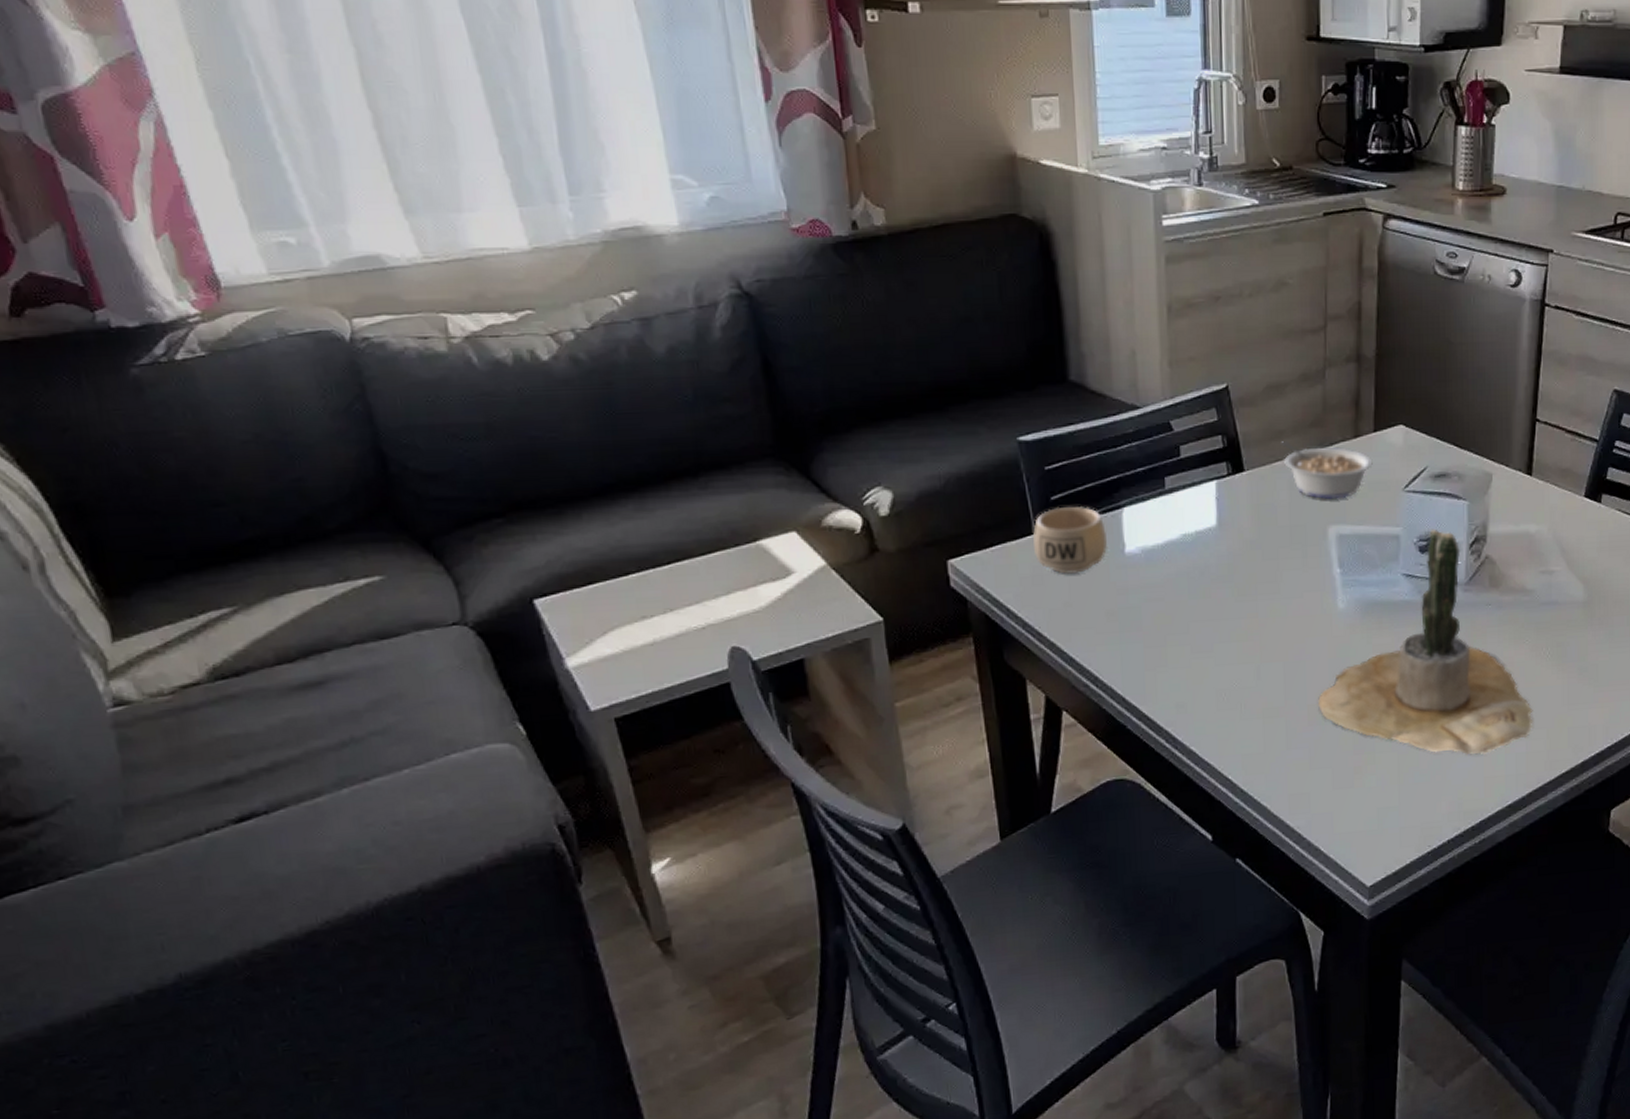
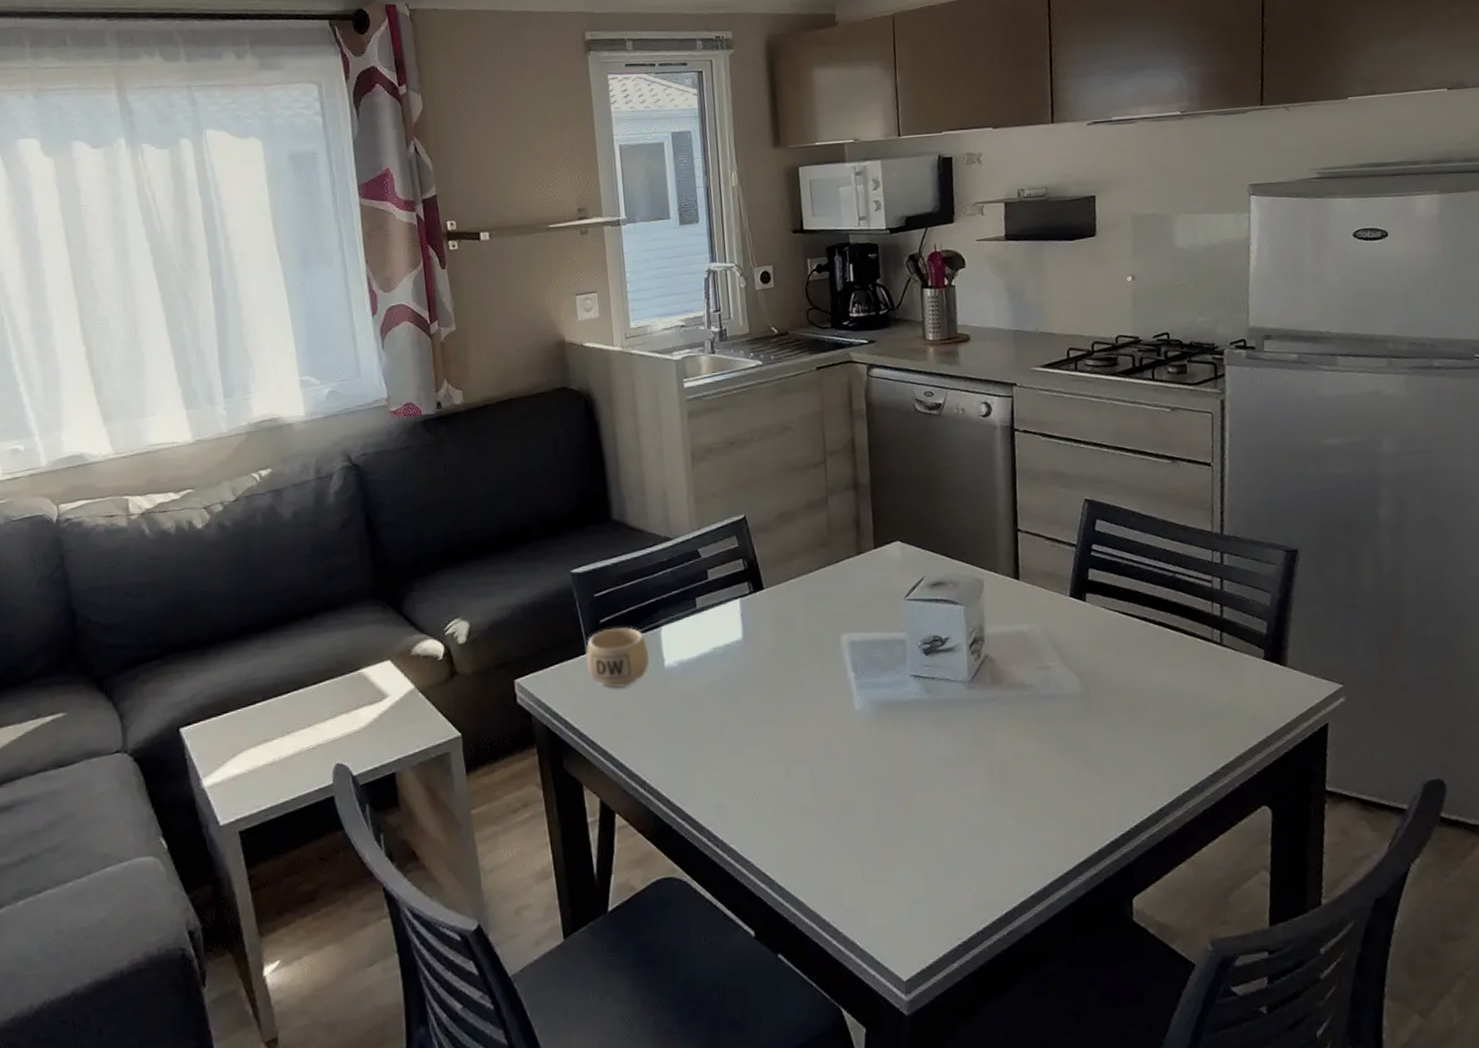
legume: present [1281,441,1373,499] -> none [794,561,876,611]
potted cactus: present [1317,528,1533,756] -> none [842,632,1047,847]

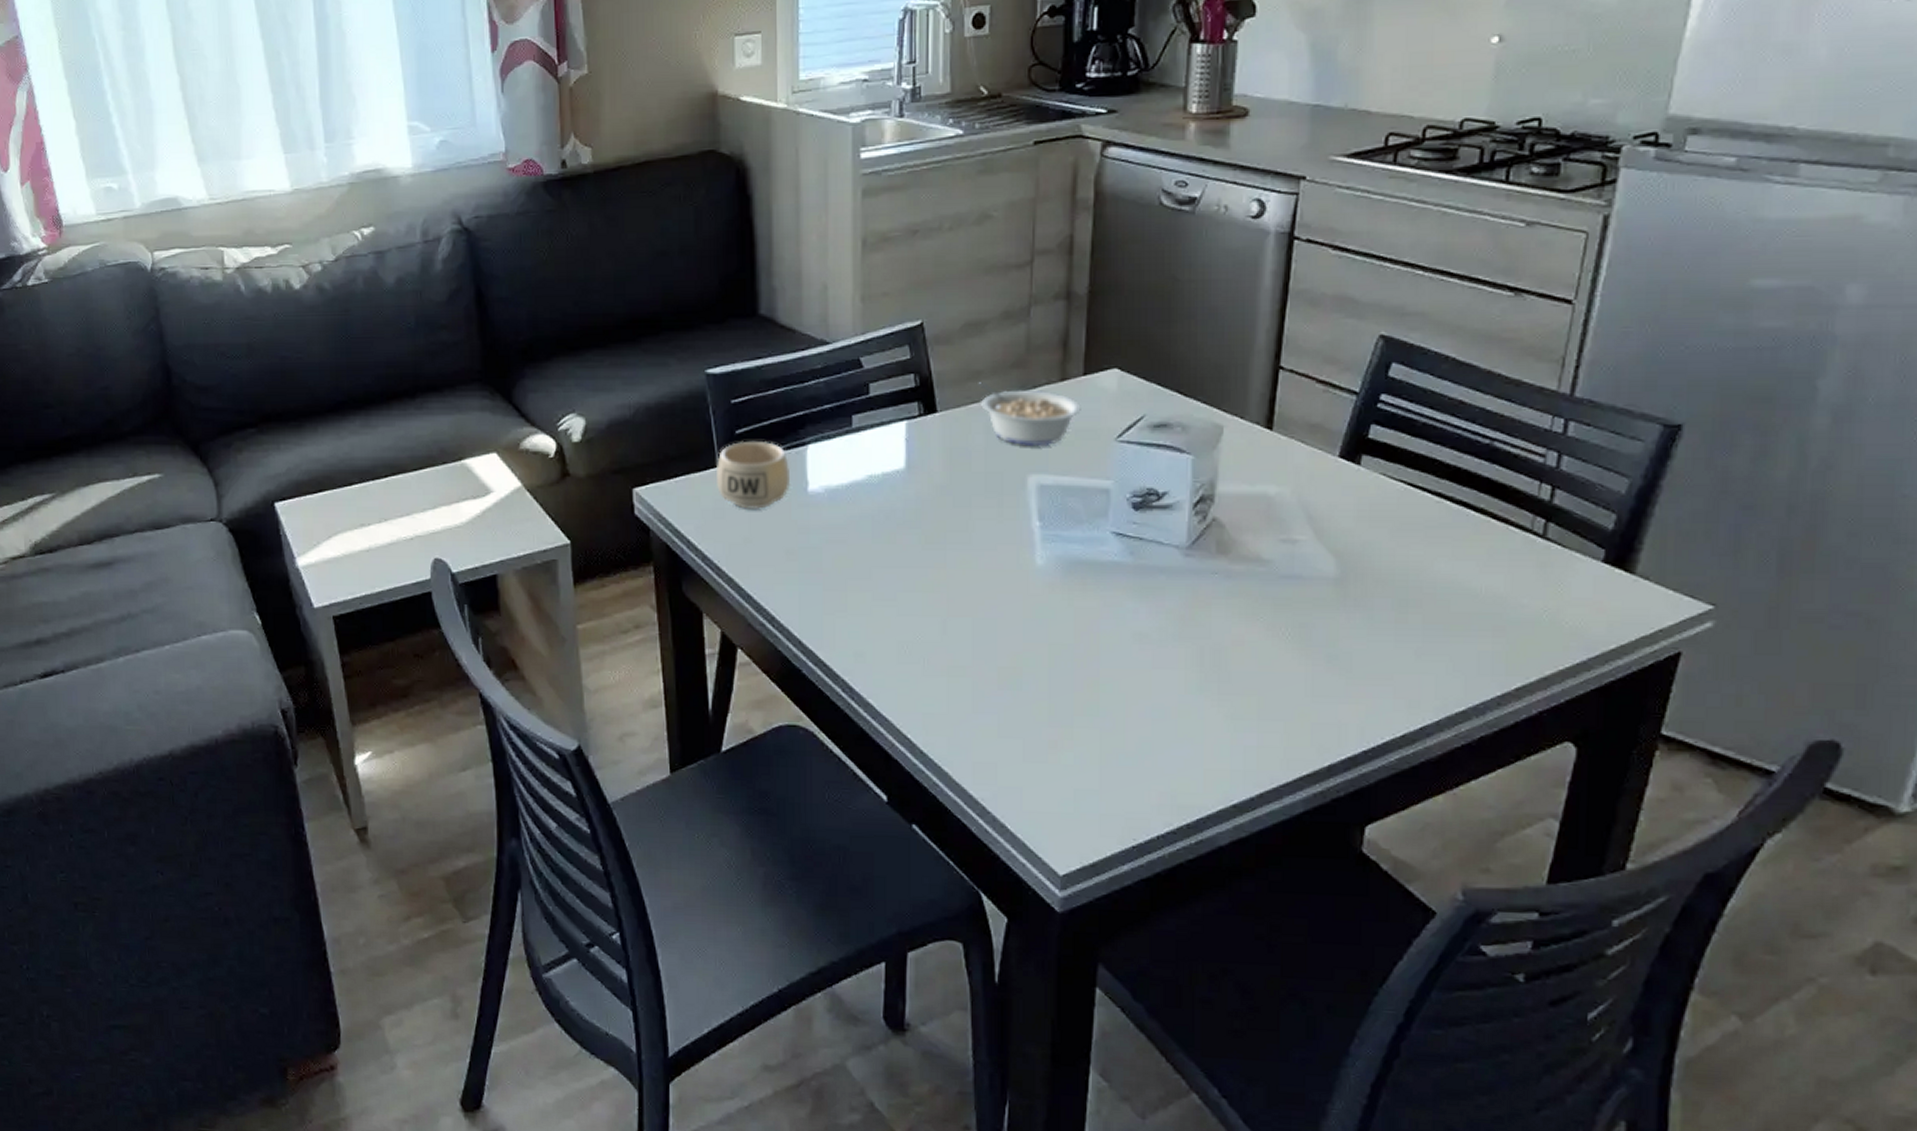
legume: none [794,561,876,611] -> present [978,382,1081,447]

